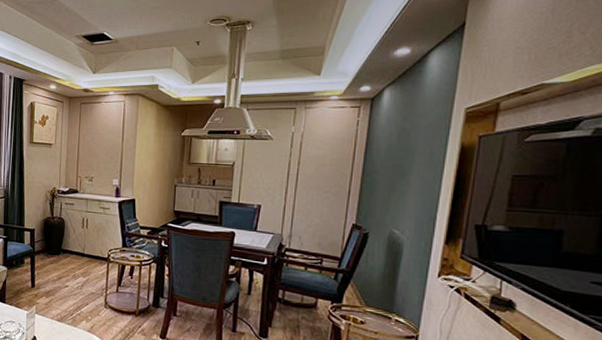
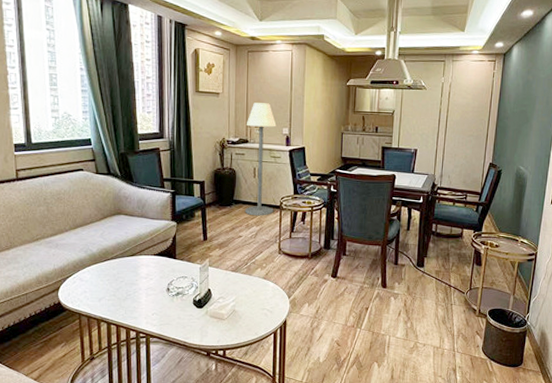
floor lamp: none [72,153,107,268] -> present [244,103,277,216]

